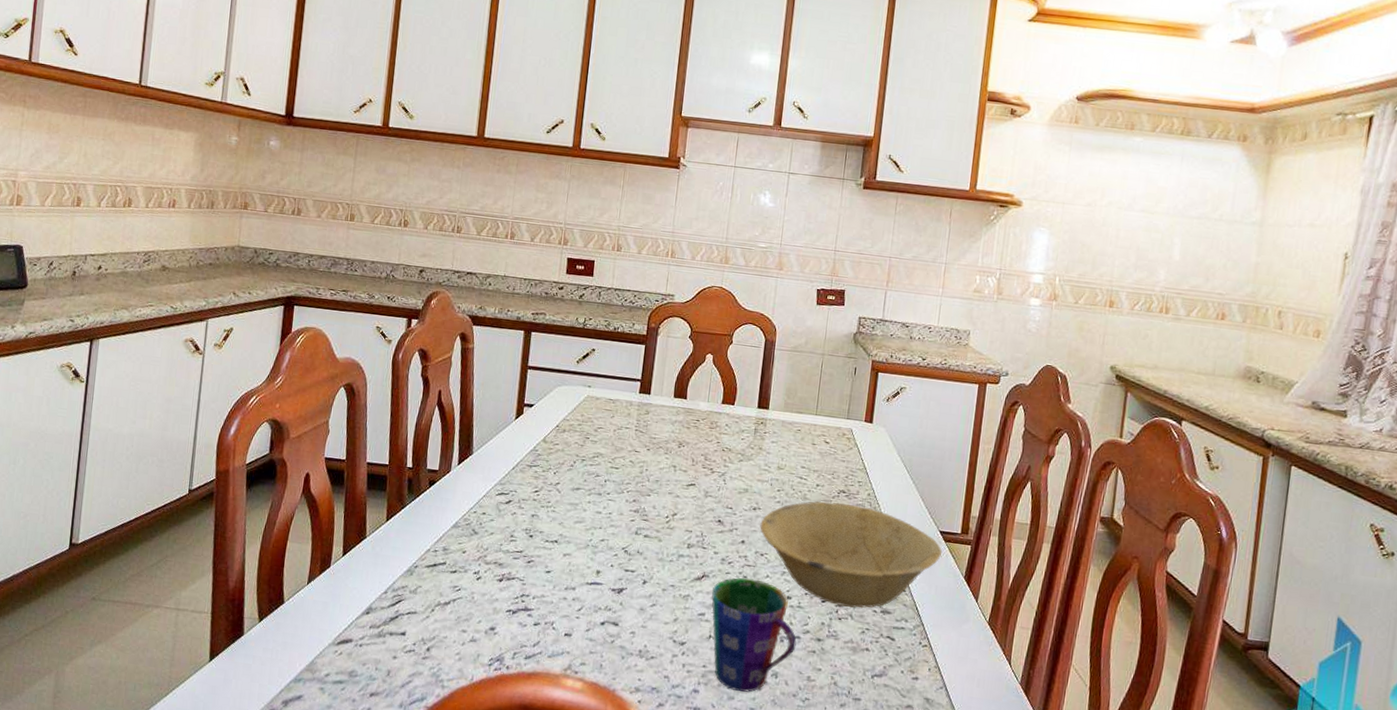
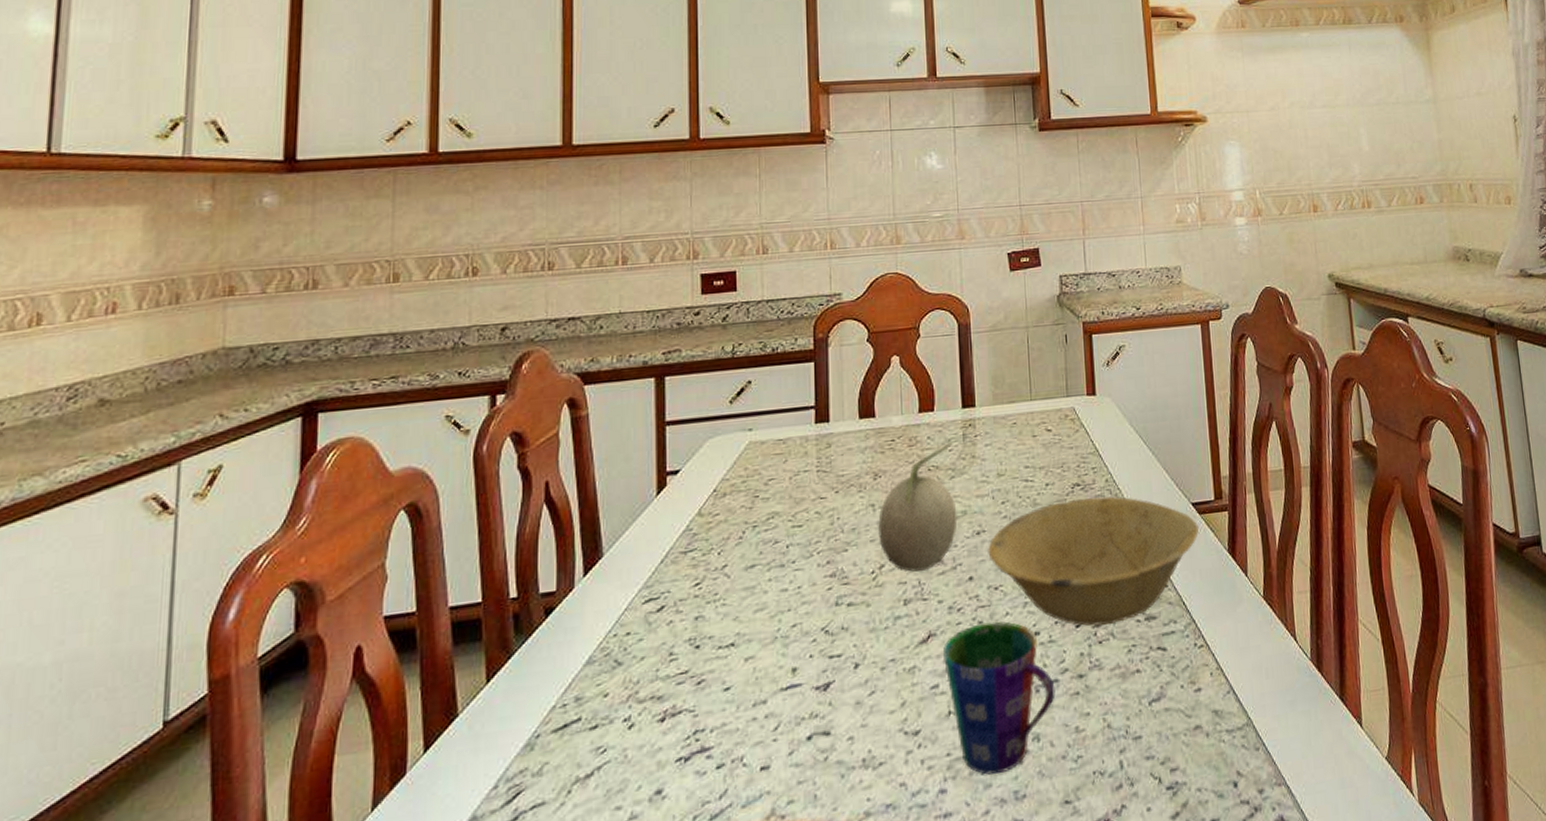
fruit: none [675,432,746,527] -> present [877,441,958,572]

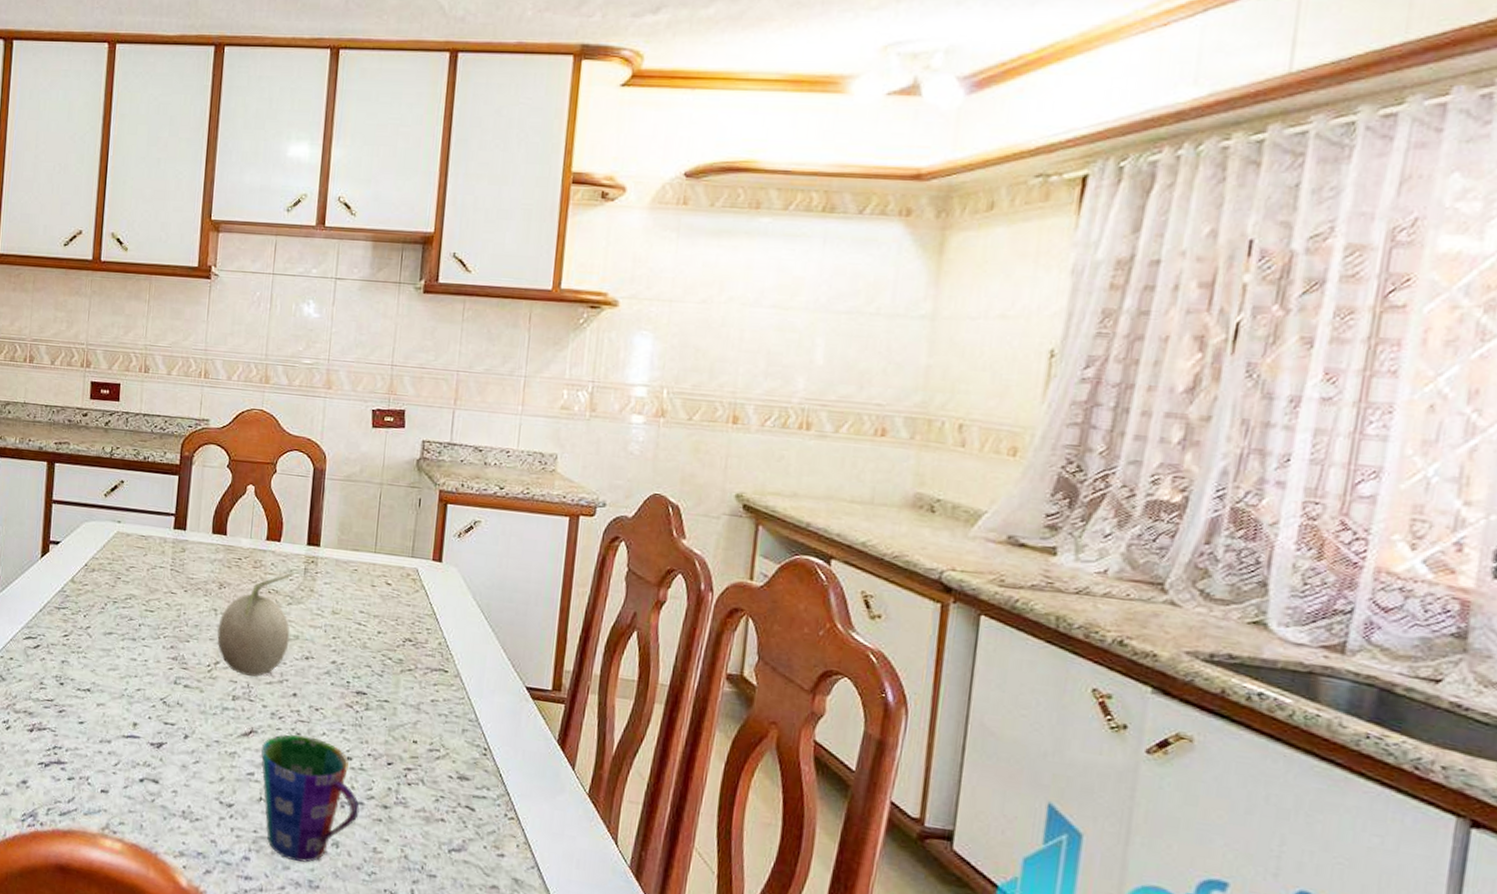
bowl: present [988,496,1199,627] -> none [313,650,529,773]

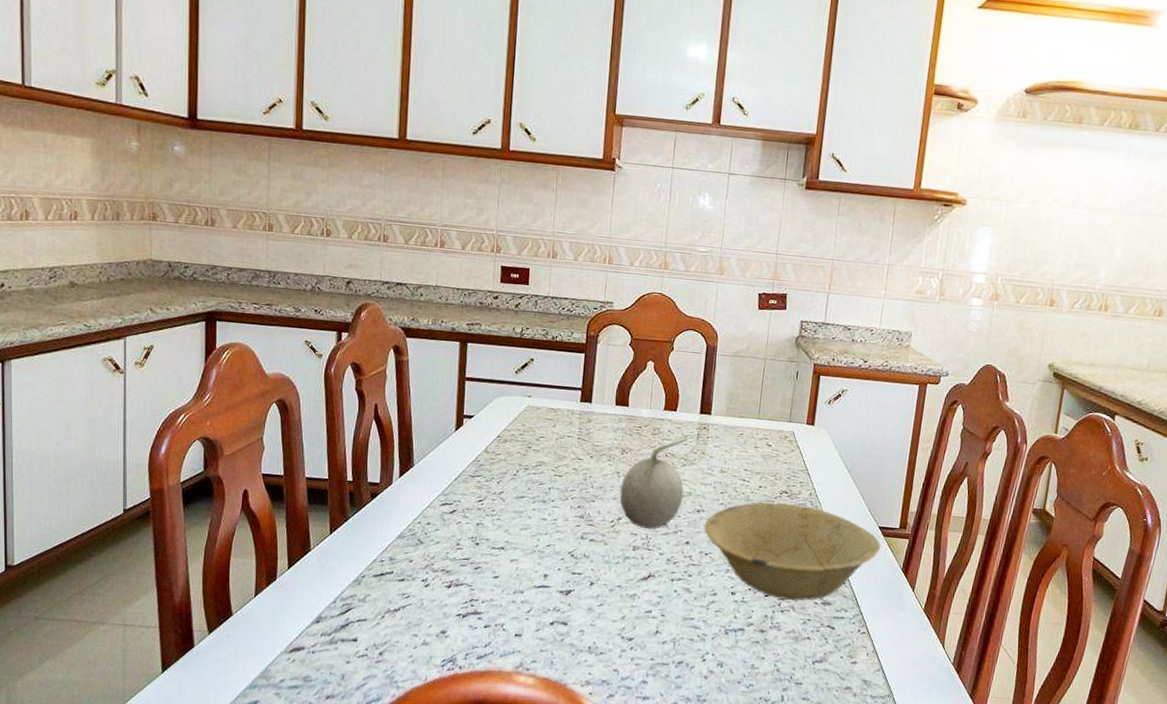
cup: present [261,734,360,863] -> none [657,576,741,681]
bowl: none [313,650,529,773] -> present [704,502,881,601]

